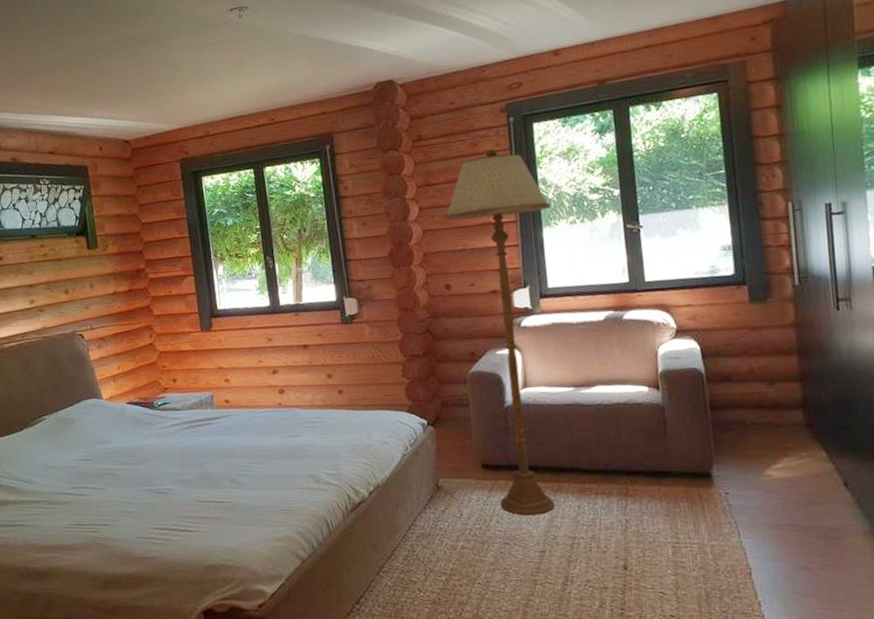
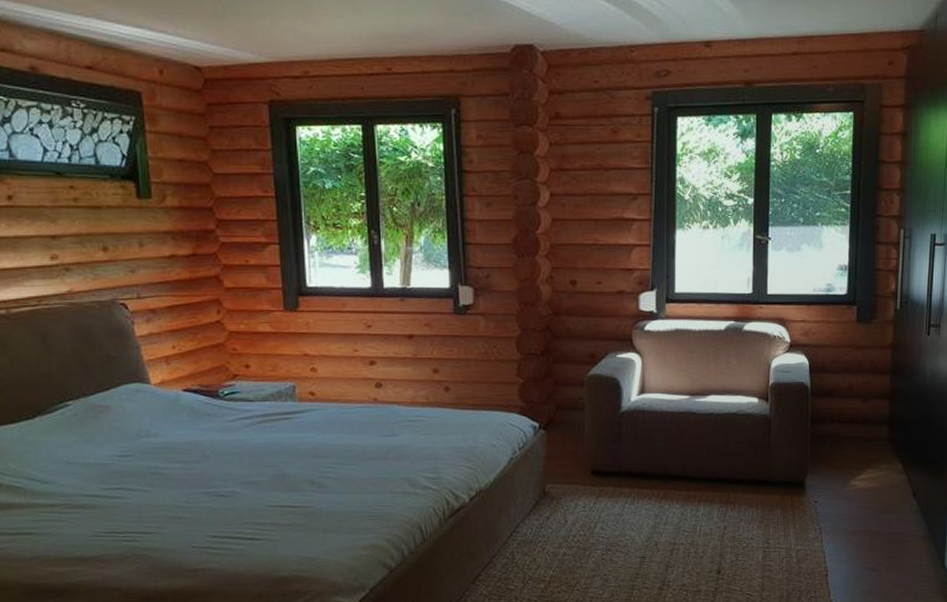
floor lamp: present [444,149,554,516] -> none [576,139,686,522]

